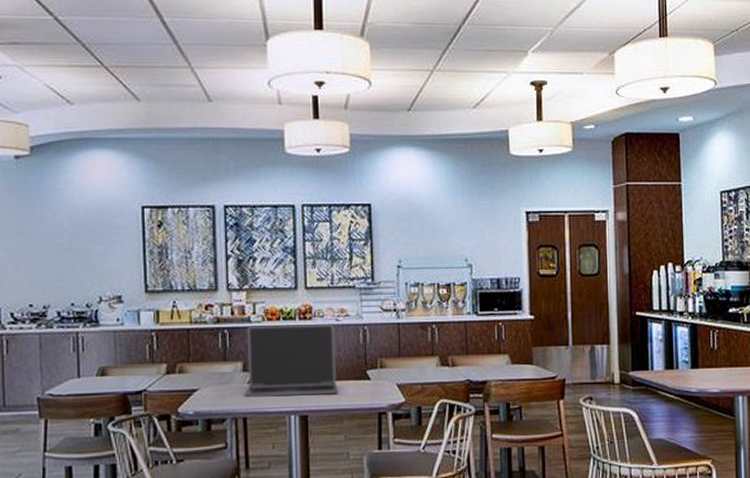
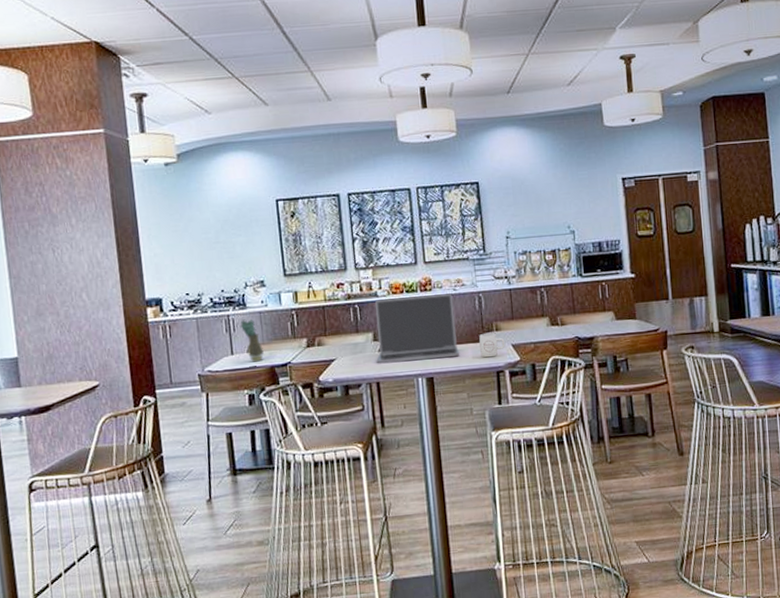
vase: none [90,338,116,387] -> present [240,318,264,362]
mug: none [360,370,390,397] -> present [478,333,505,358]

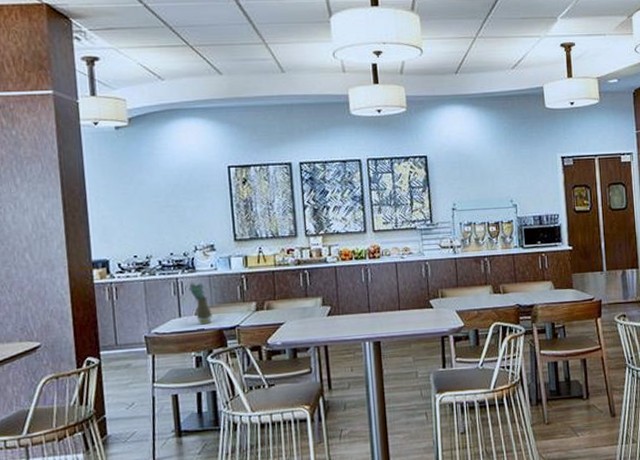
laptop: present [375,293,459,364] -> none [324,261,406,328]
mug: present [478,333,505,358] -> none [424,300,450,323]

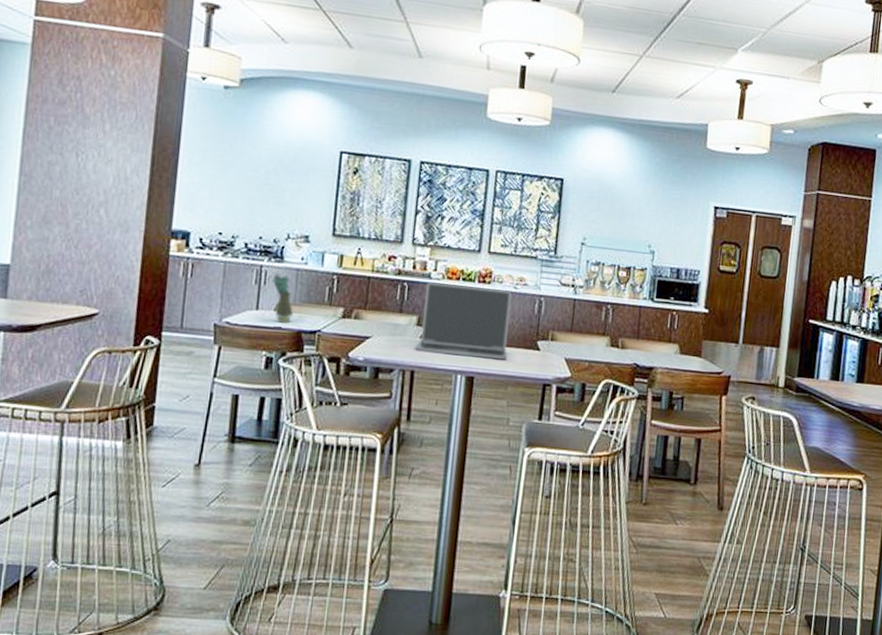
laptop: none [324,261,406,328] -> present [415,282,512,360]

